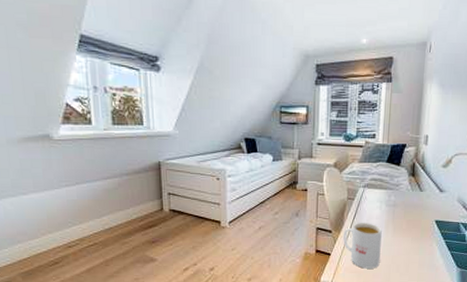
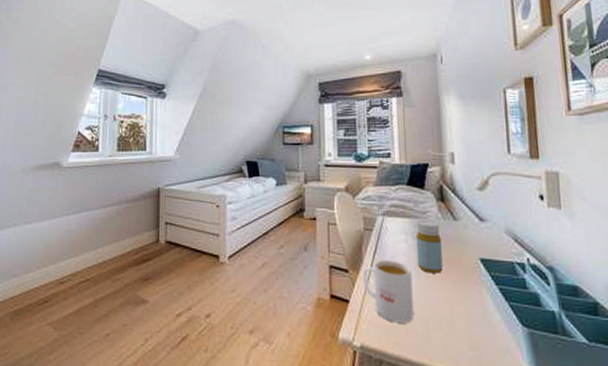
bottle: none [387,192,408,232] -> present [415,221,443,273]

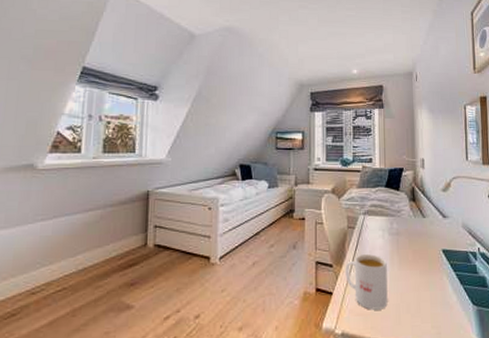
bottle: present [415,221,443,273] -> none [391,218,413,264]

